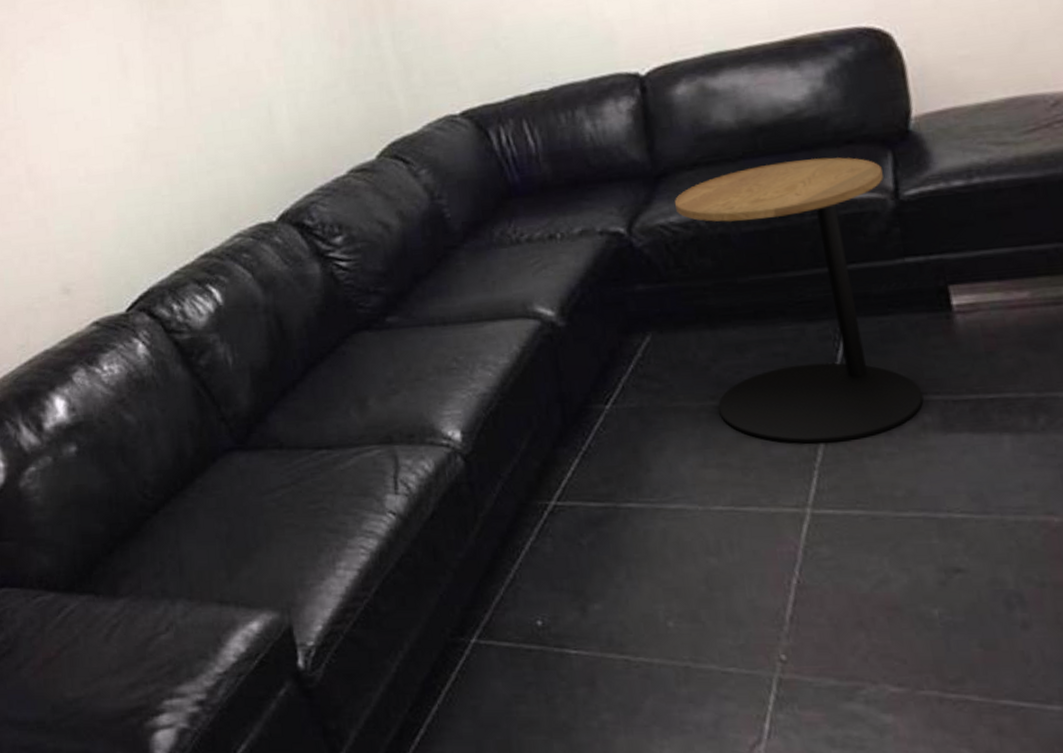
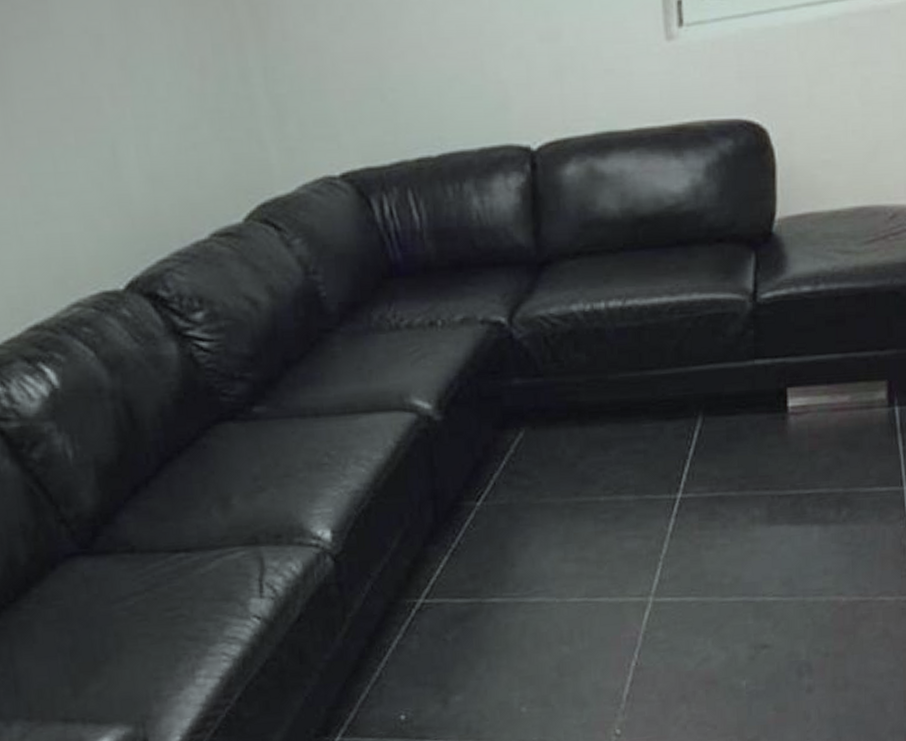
side table: present [675,157,924,444] -> none [556,255,755,538]

